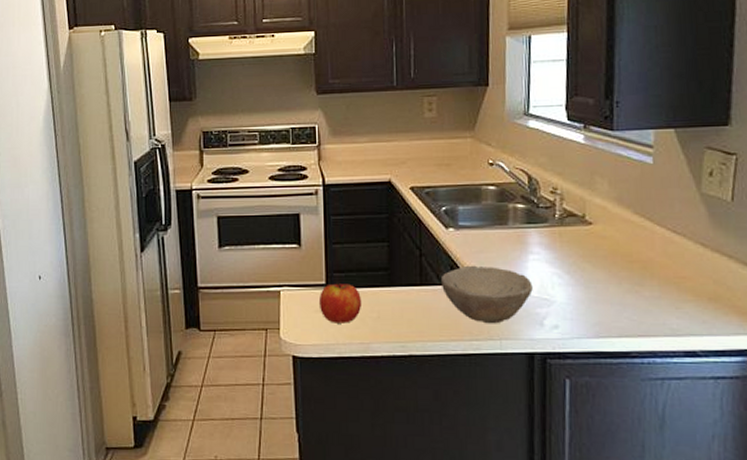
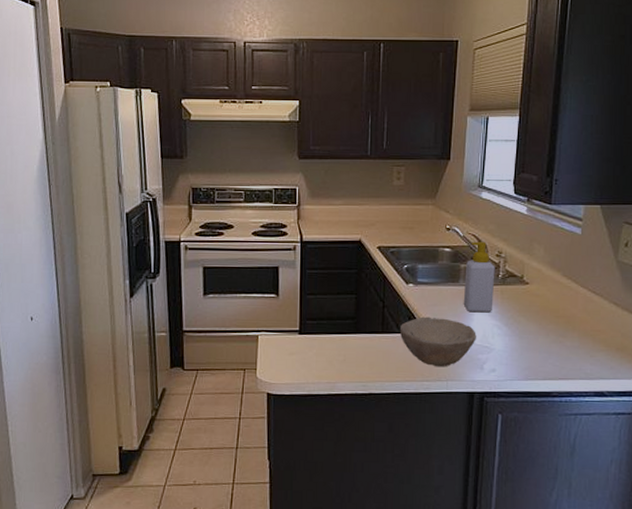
apple: present [318,282,362,323] -> none [292,329,331,365]
soap bottle: none [514,176,551,259] -> present [463,241,495,313]

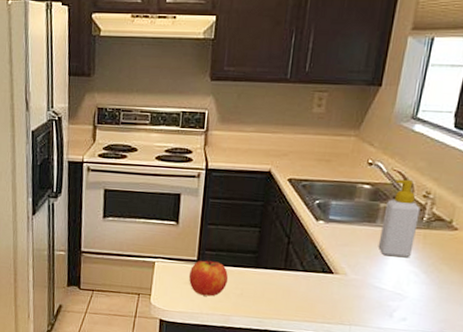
apple: none [292,329,331,365] -> present [188,259,229,297]
bowl: present [399,316,476,367] -> none [303,256,389,311]

